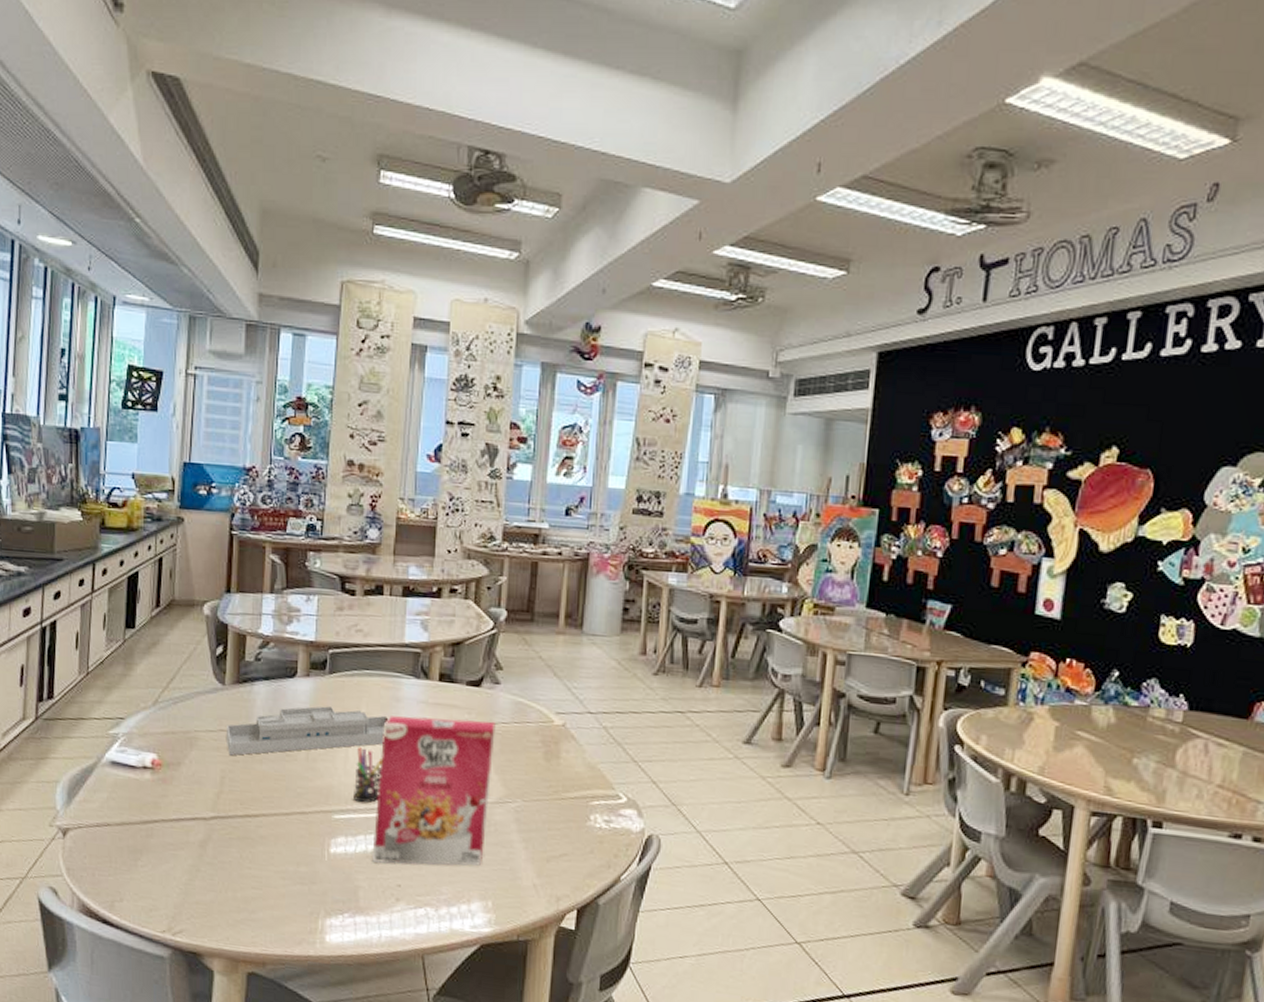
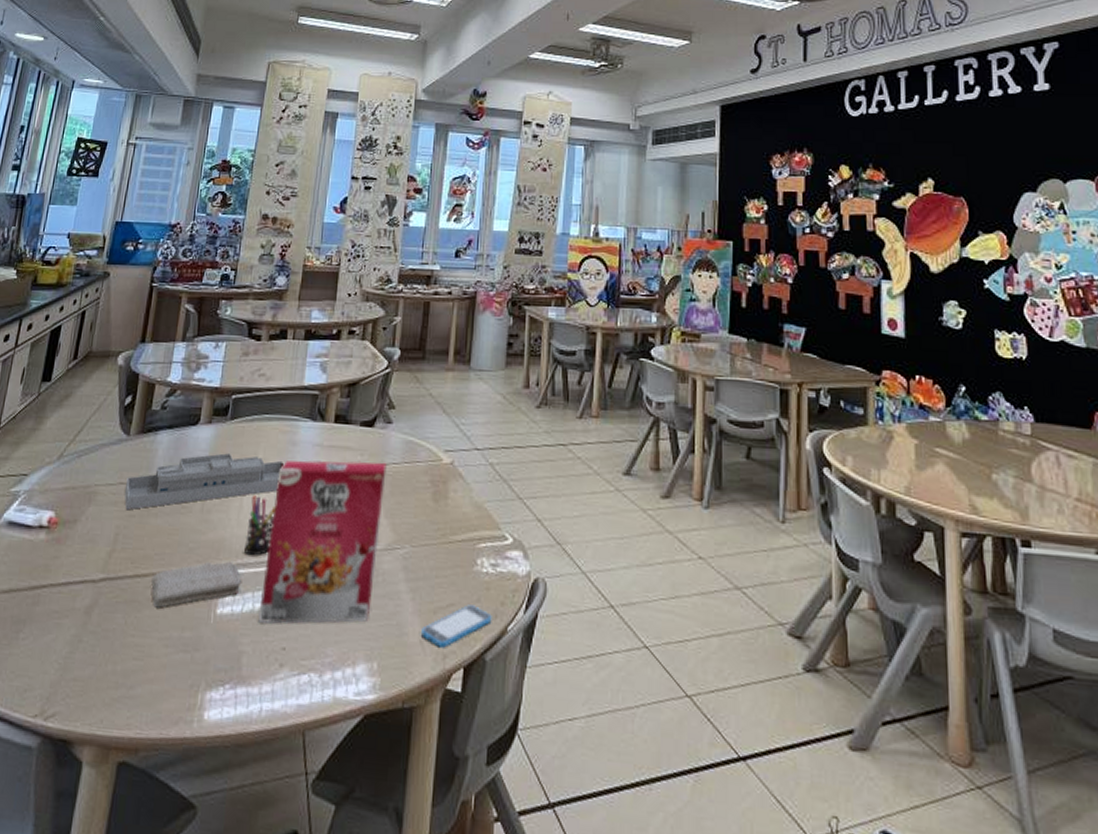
washcloth: none [263,806,353,846] -> present [151,561,242,608]
smartphone: none [535,855,605,892] -> present [421,605,492,648]

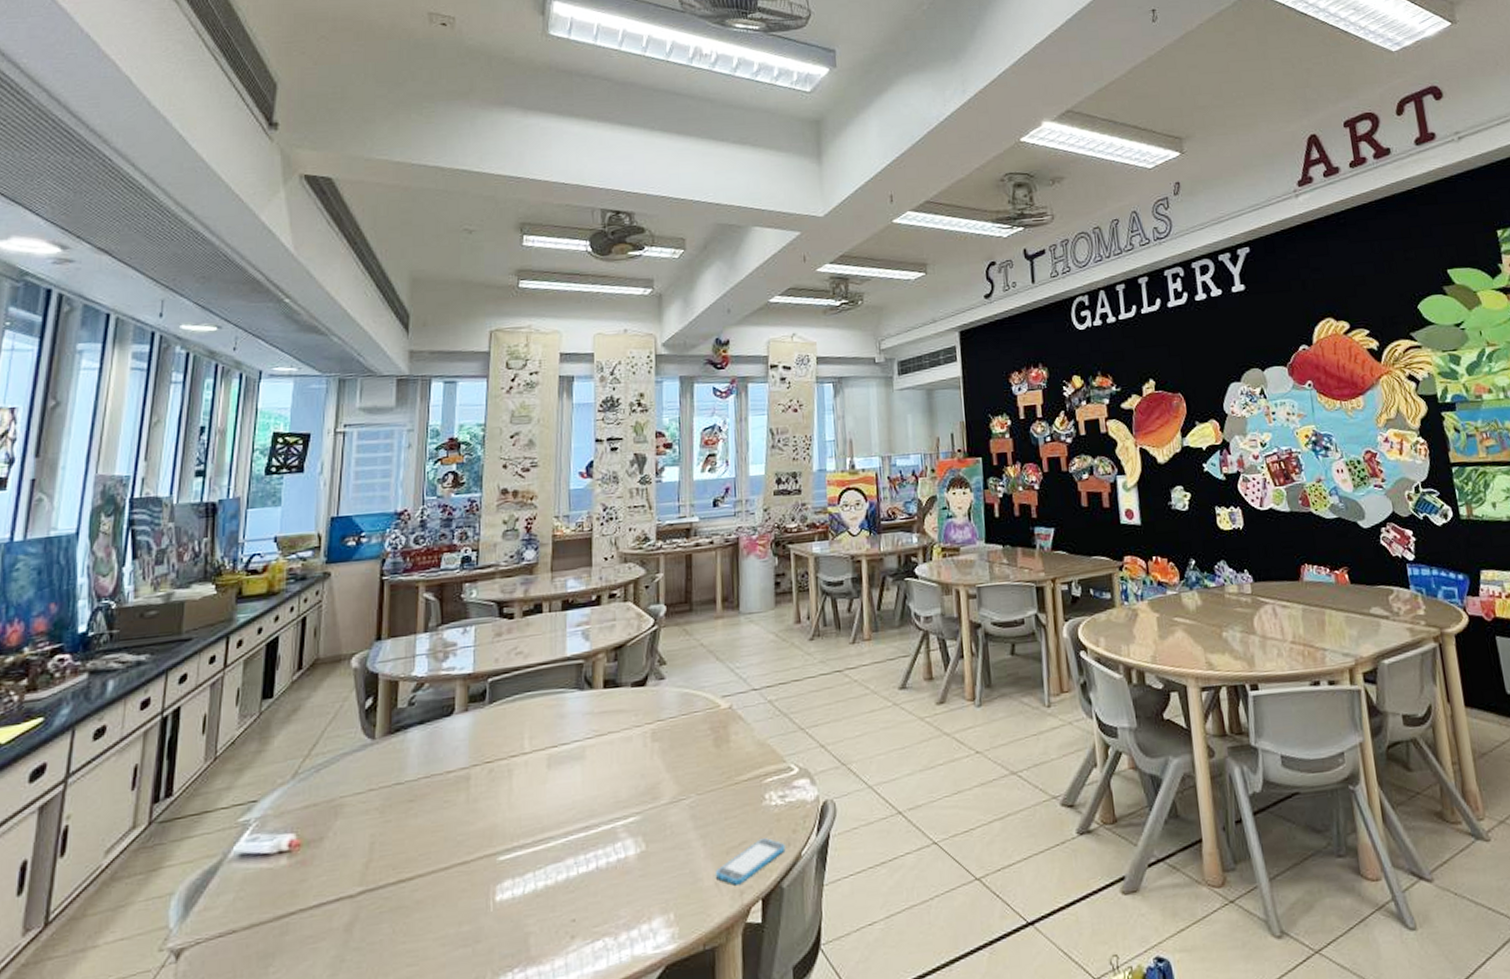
desk organizer: present [124,453,285,510] -> none [375,735,554,817]
washcloth: present [151,561,242,608] -> none [418,846,521,909]
pen holder: present [244,495,276,556] -> none [520,775,549,837]
cereal box: present [258,460,387,623] -> none [542,718,664,900]

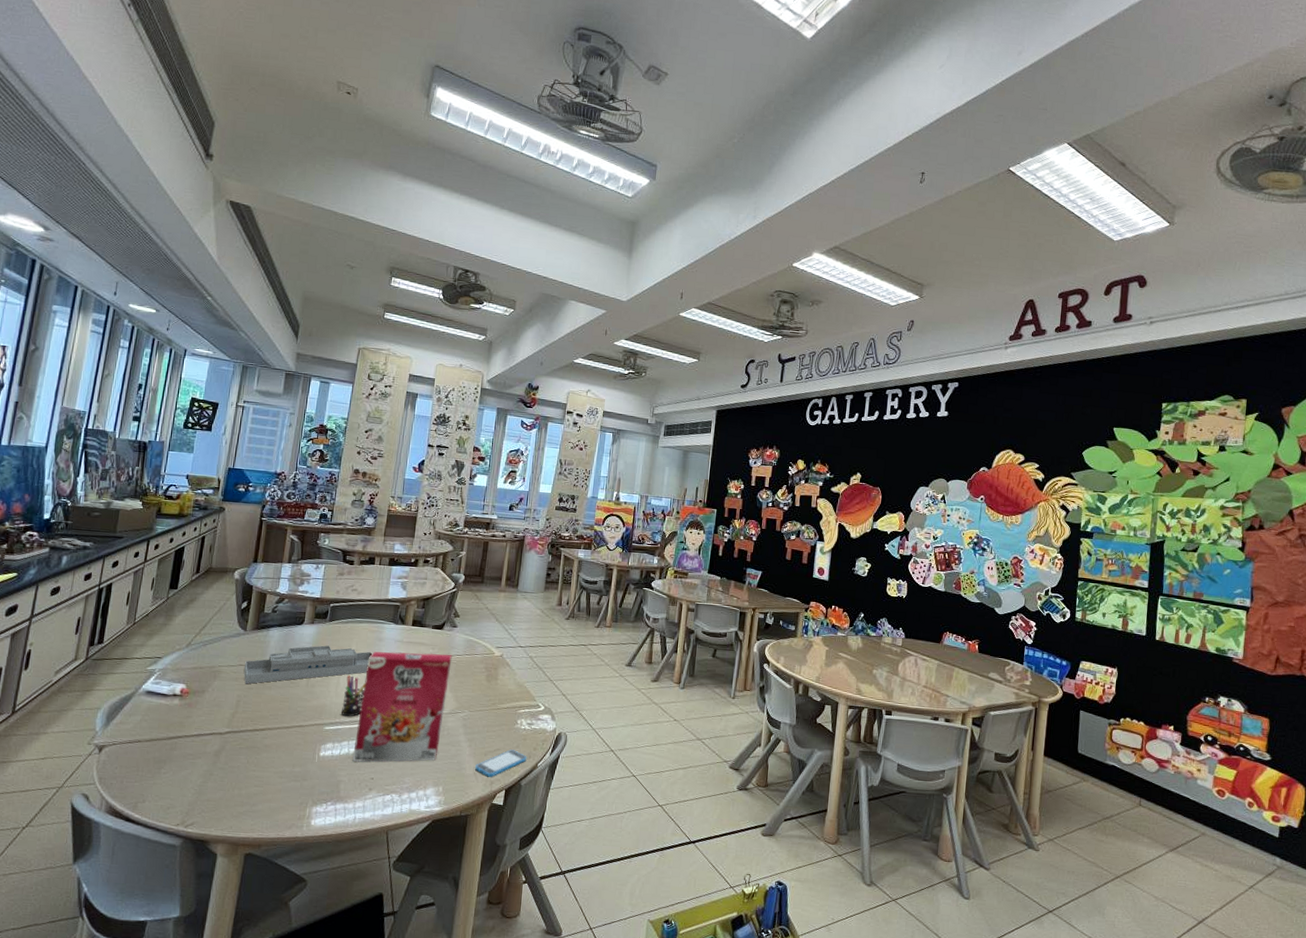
desk organizer: none [375,735,554,817] -> present [243,645,373,684]
pen holder: none [520,775,549,837] -> present [341,675,366,717]
cereal box: none [542,718,664,900] -> present [352,651,452,762]

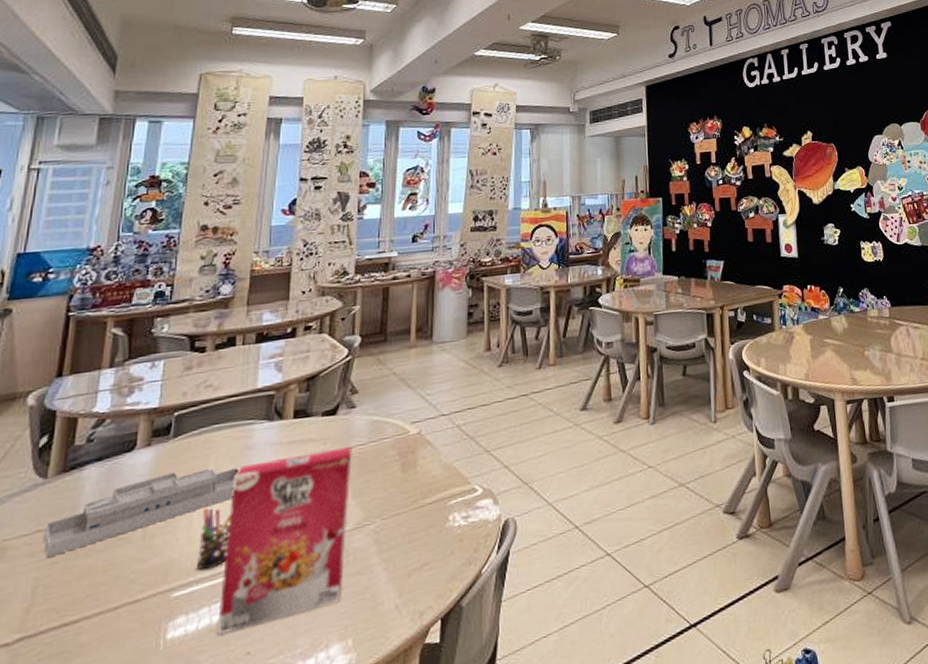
smartphone: present [475,750,527,777] -> none [397,558,466,607]

